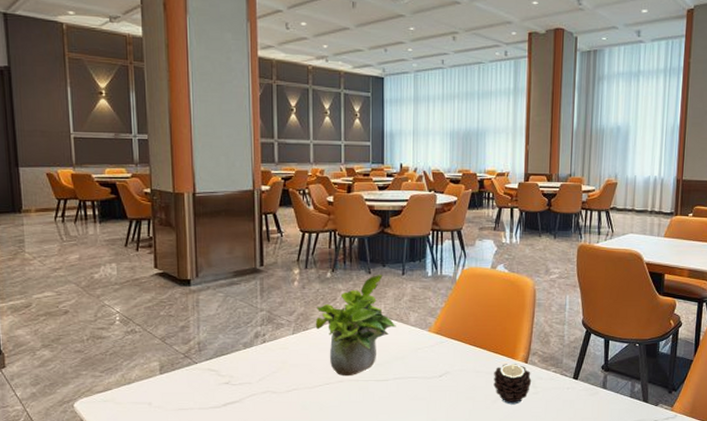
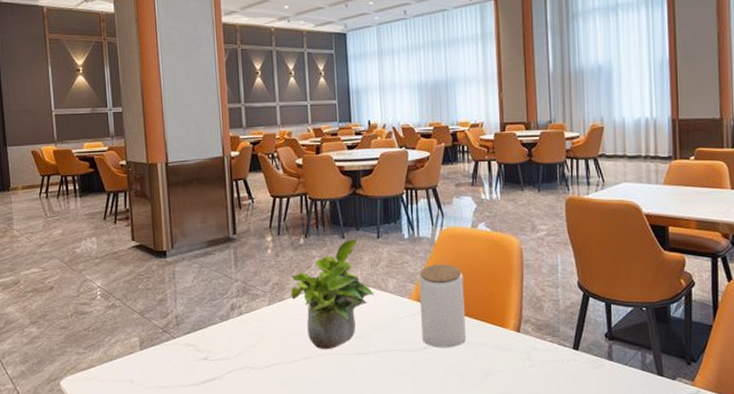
jar: none [438,301,480,376] -> present [418,264,466,348]
candle: present [494,364,532,405] -> none [483,333,526,380]

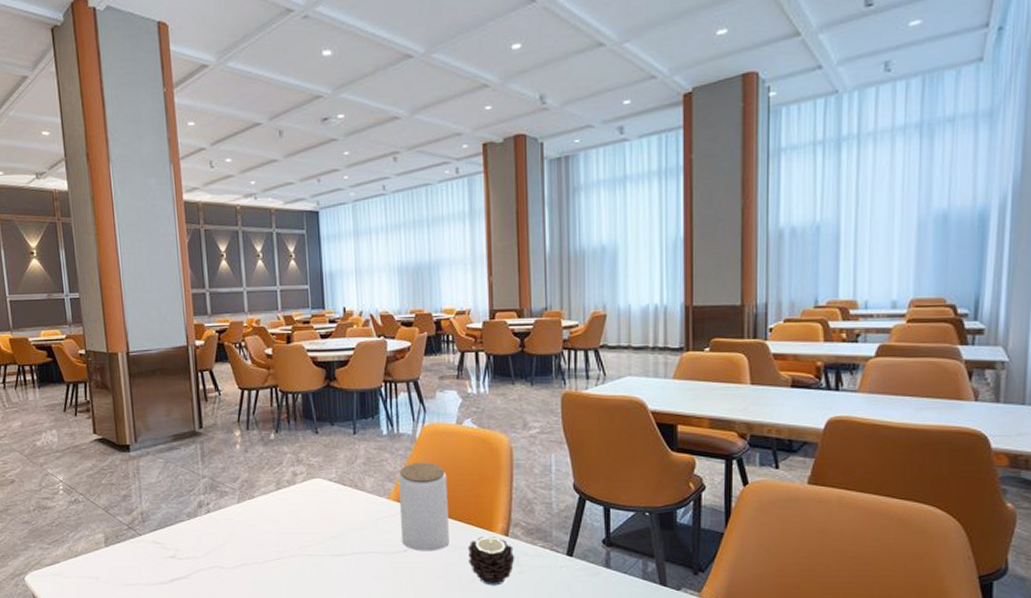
potted plant: present [290,239,375,350] -> none [261,435,351,551]
candle: none [483,333,526,380] -> present [468,537,515,586]

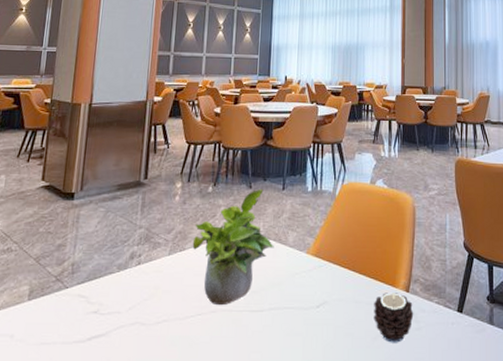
potted plant: none [261,435,351,551] -> present [192,189,274,306]
jar: present [398,462,449,551] -> none [316,219,360,307]

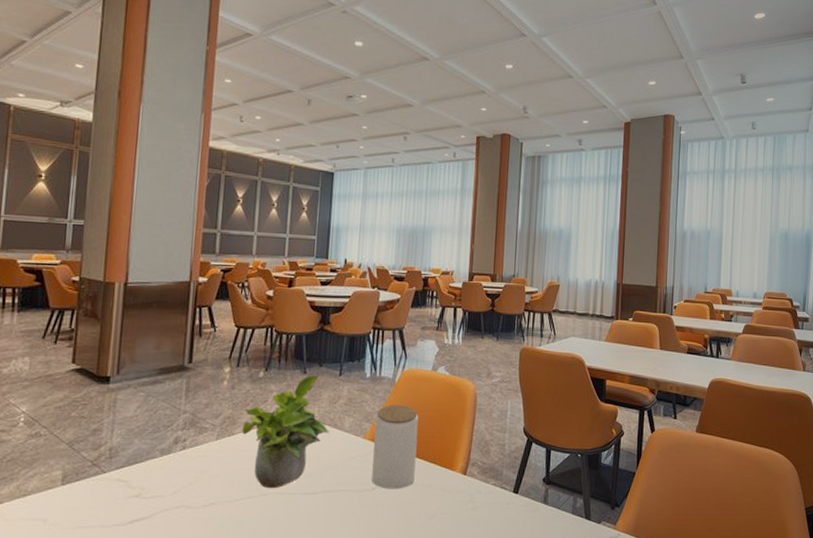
jar: none [316,219,360,307] -> present [372,404,419,489]
candle: present [374,292,414,343] -> none [429,475,470,522]

